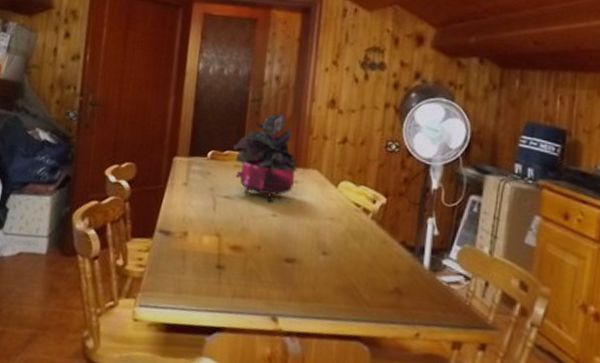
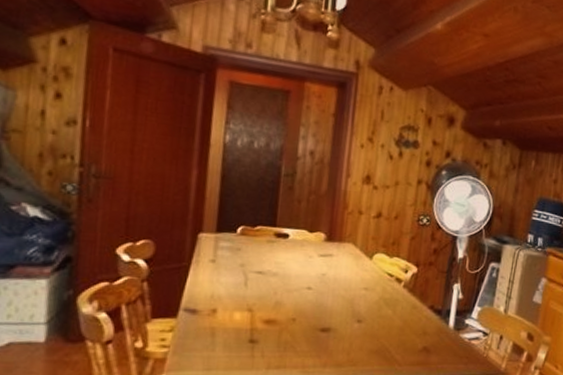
potted plant: present [233,113,298,203] -> none [265,188,333,276]

